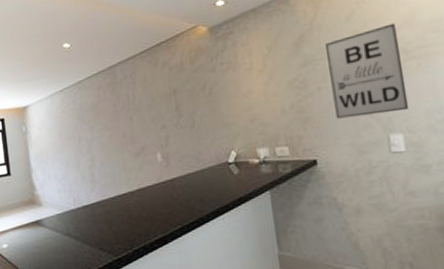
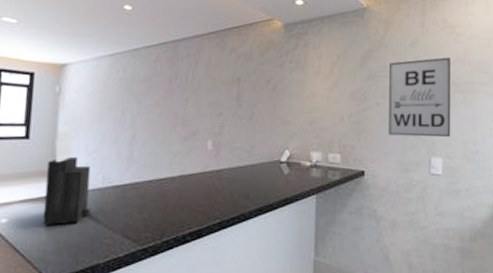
knife block: none [28,162,69,247] -> present [42,129,91,226]

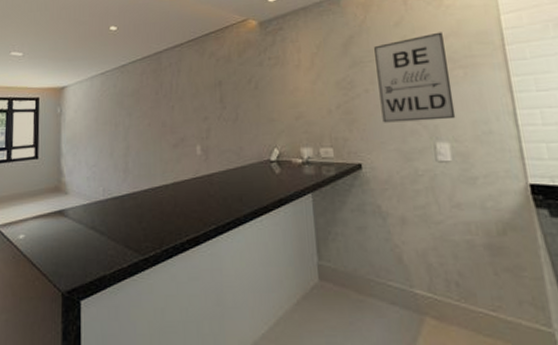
knife block: present [42,129,91,226] -> none [53,146,94,240]

